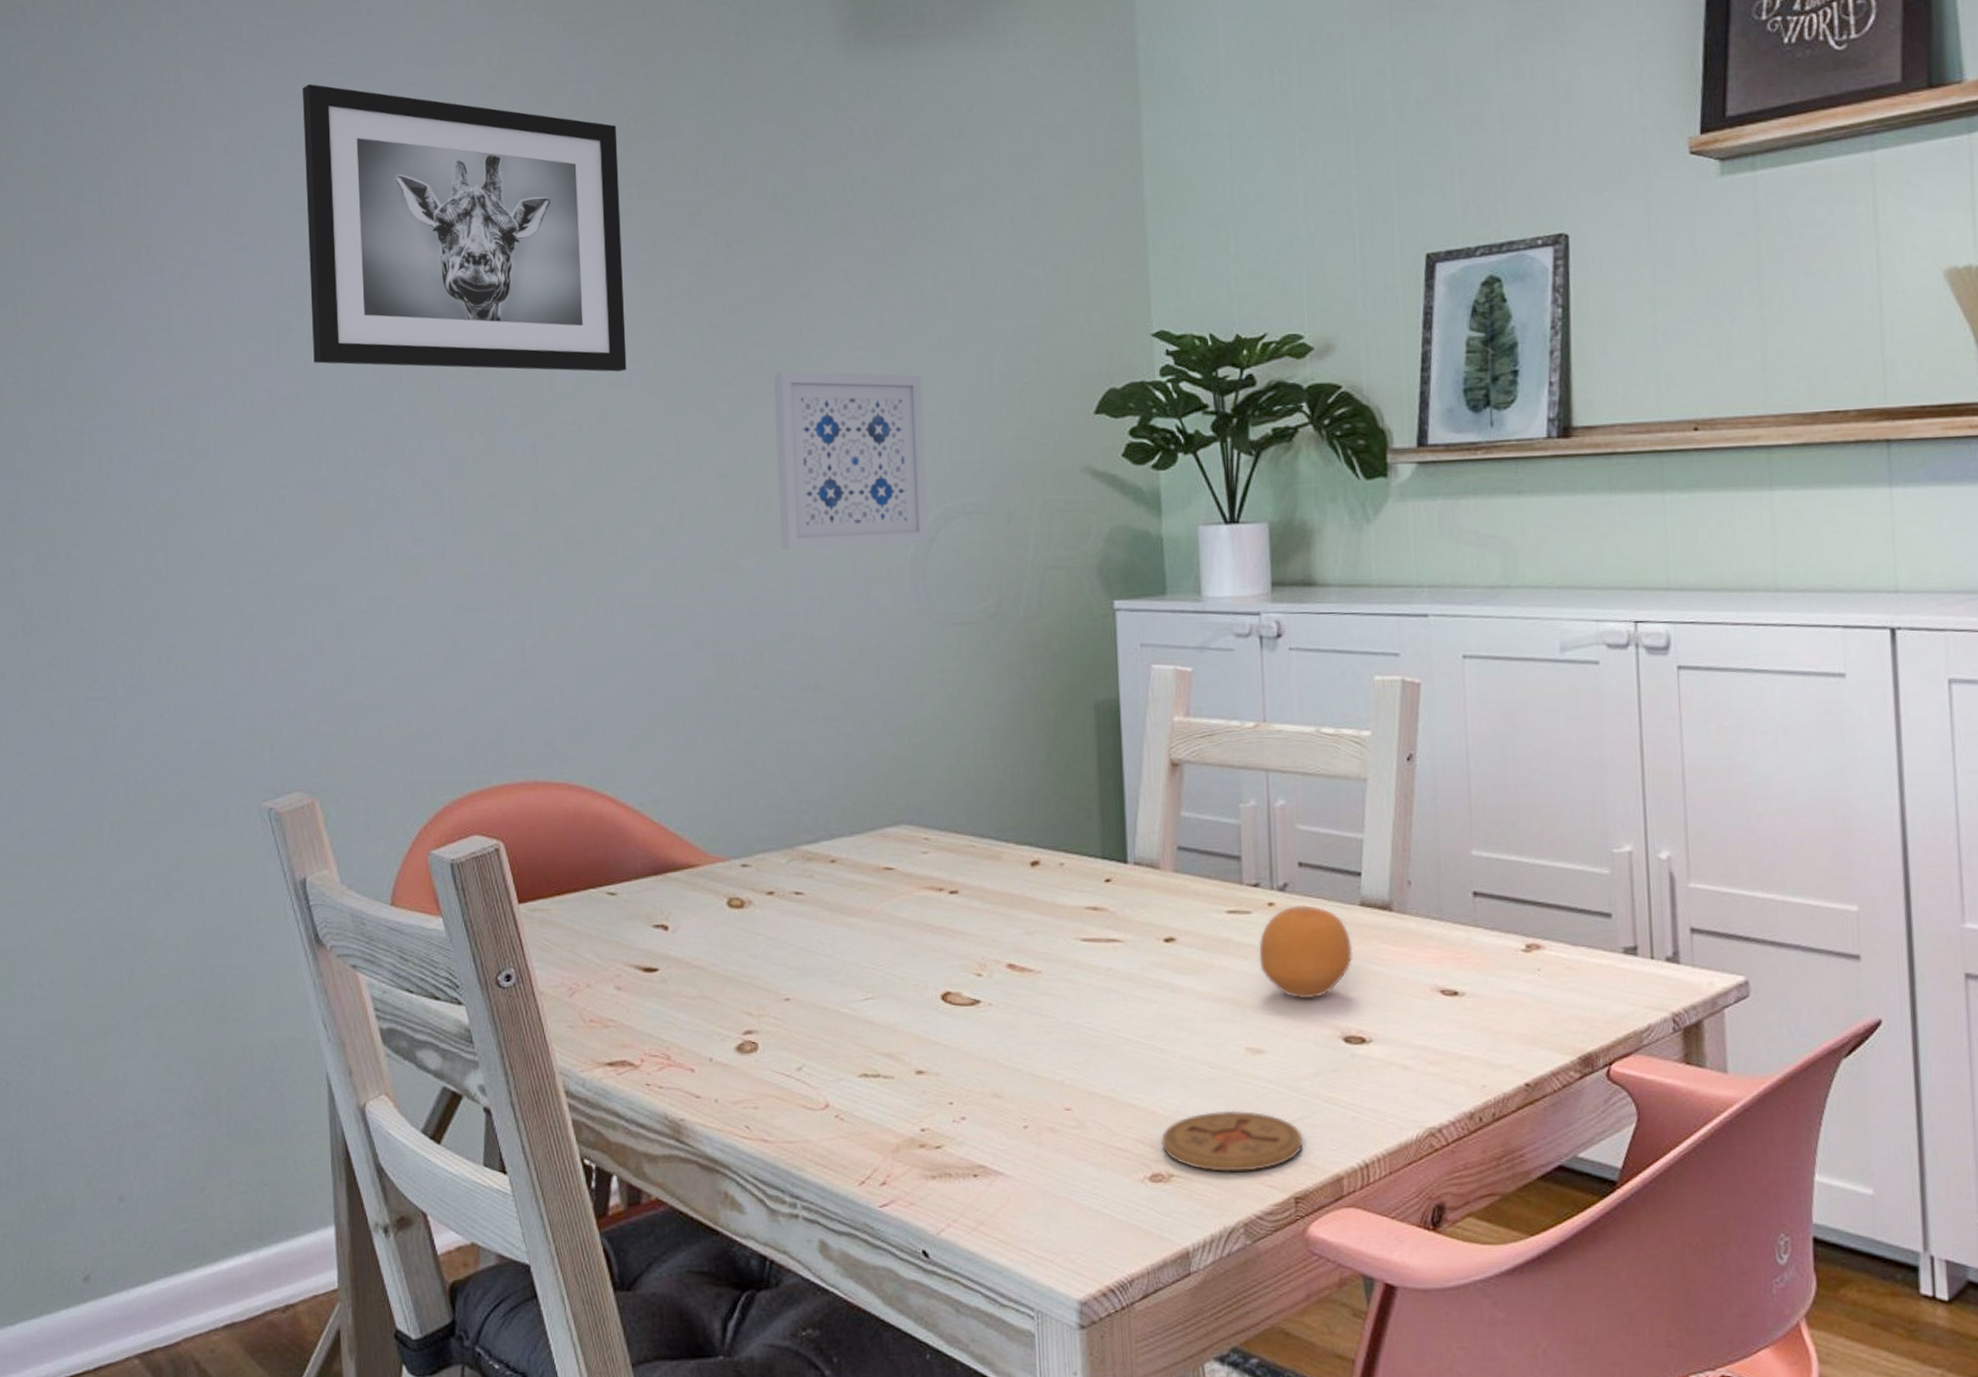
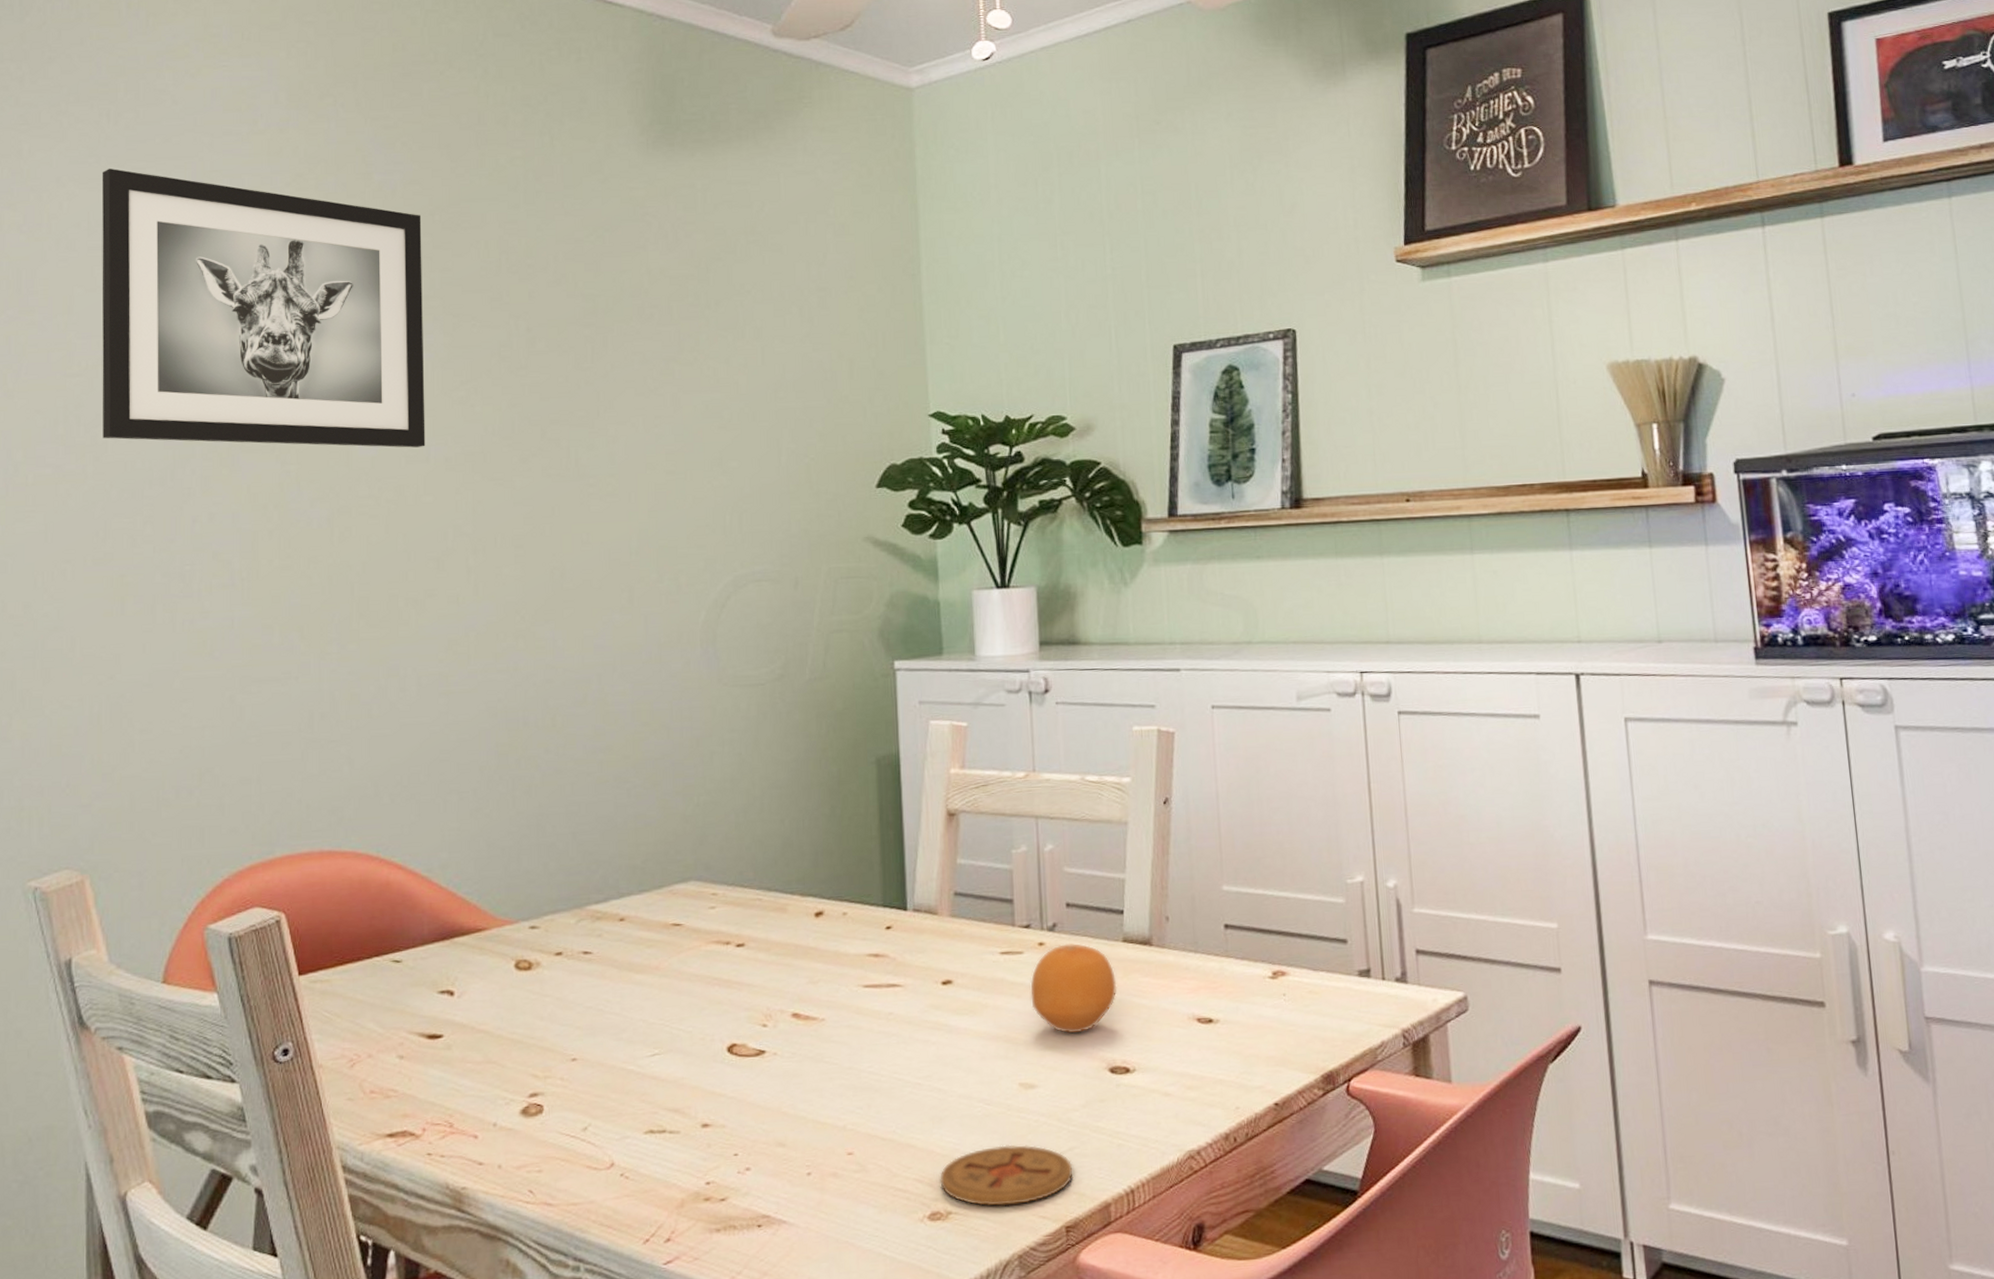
wall art: present [774,371,929,549] -> none [571,447,719,617]

